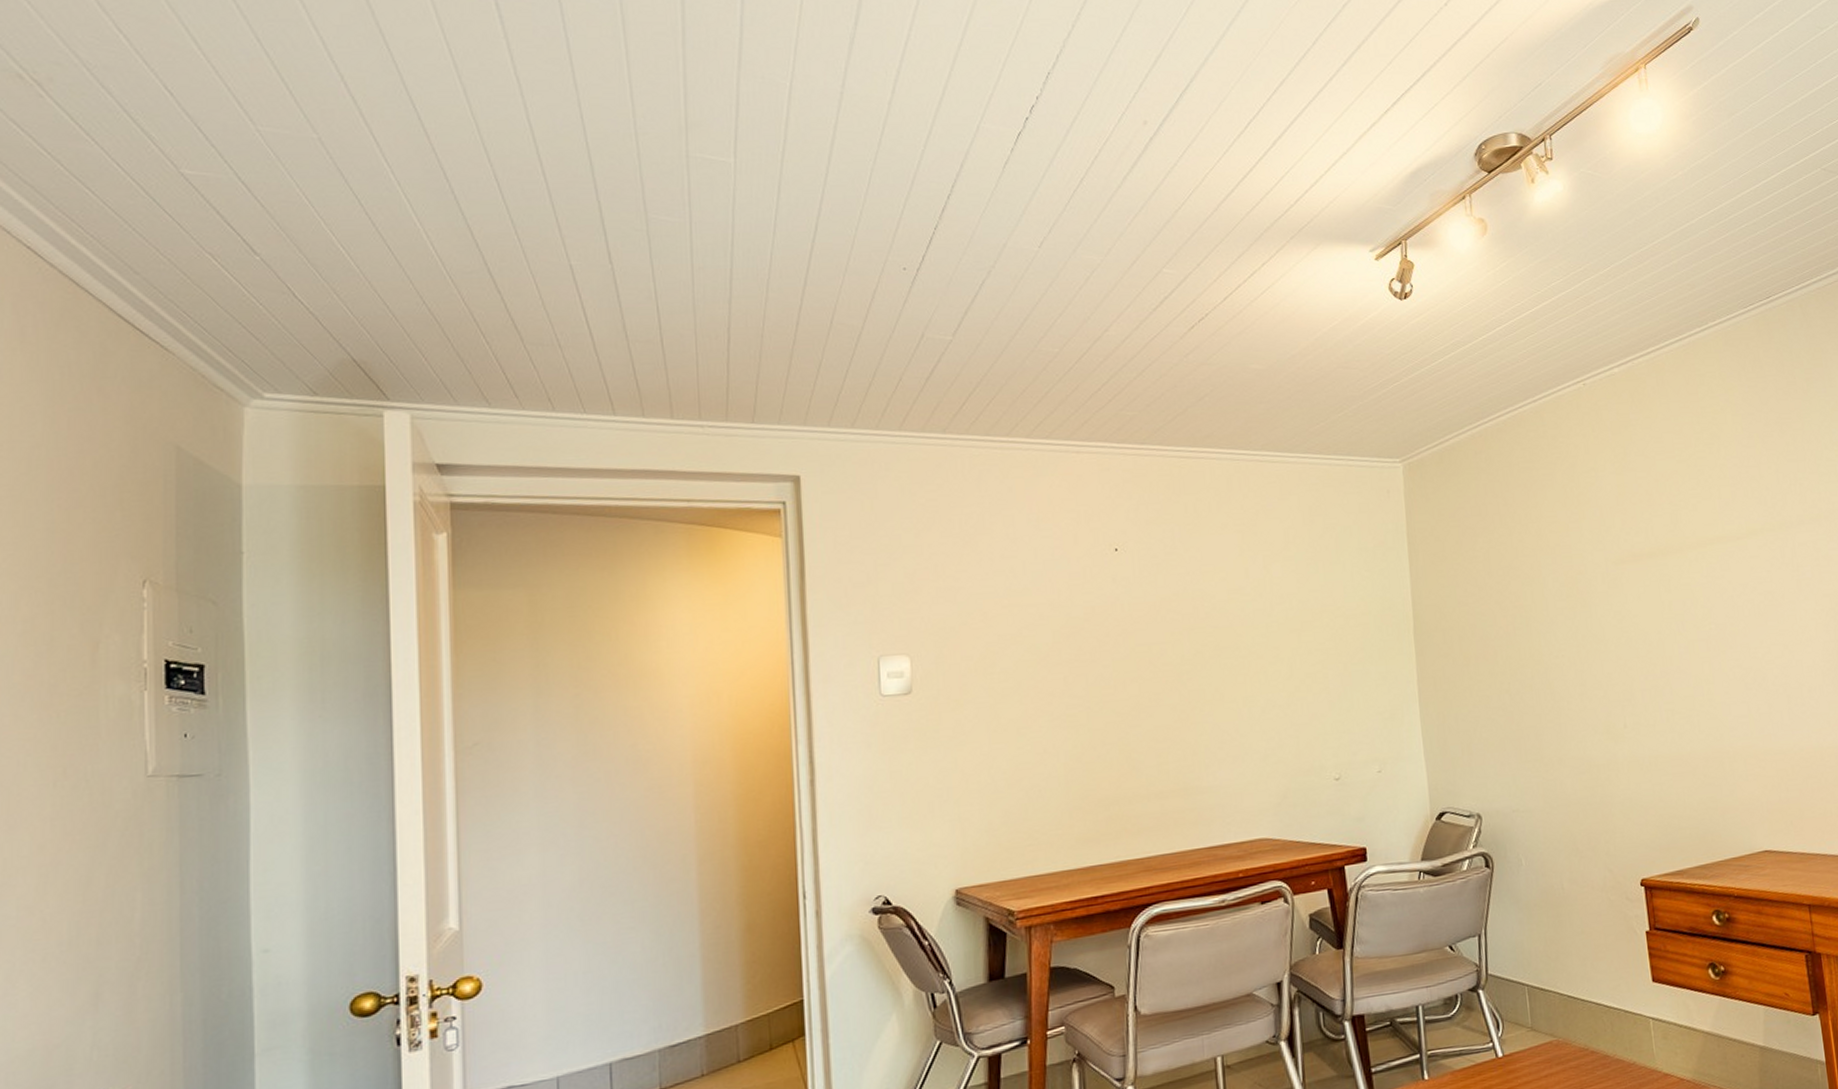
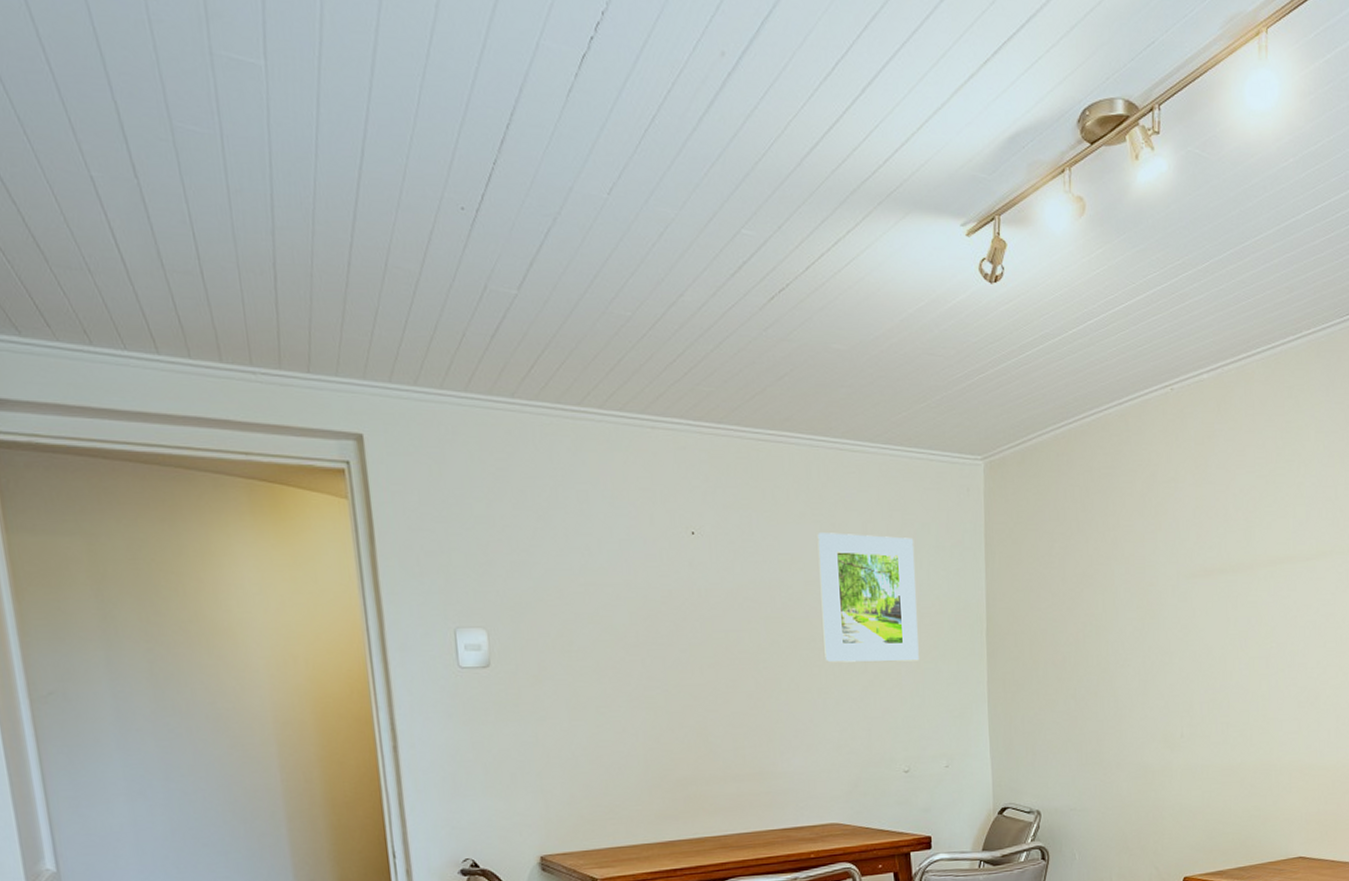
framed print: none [1239,541,1346,671] -> present [817,533,919,663]

